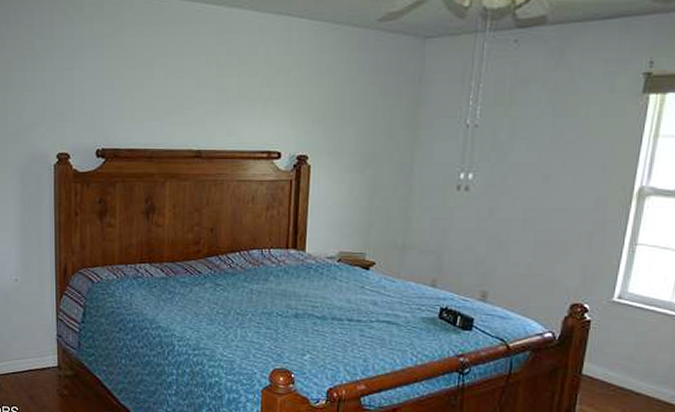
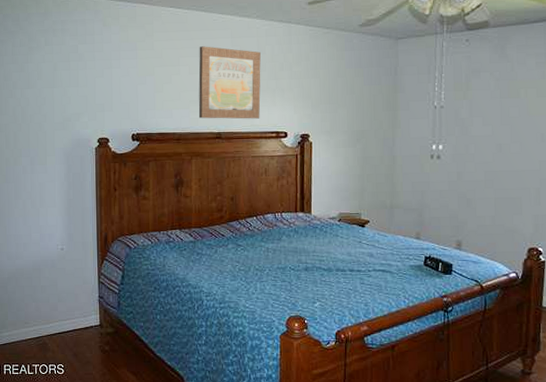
wall art: none [175,43,252,135] -> present [198,46,261,119]

